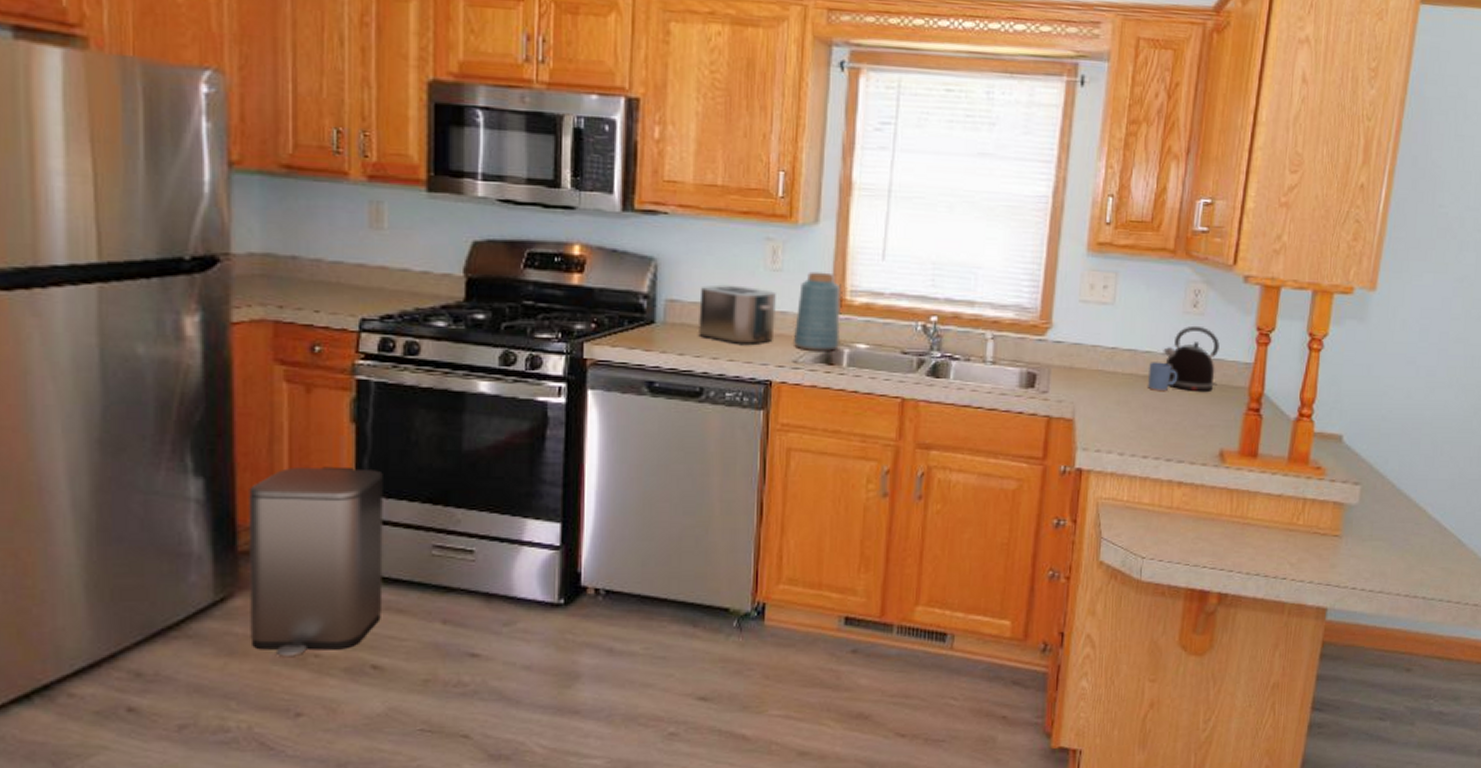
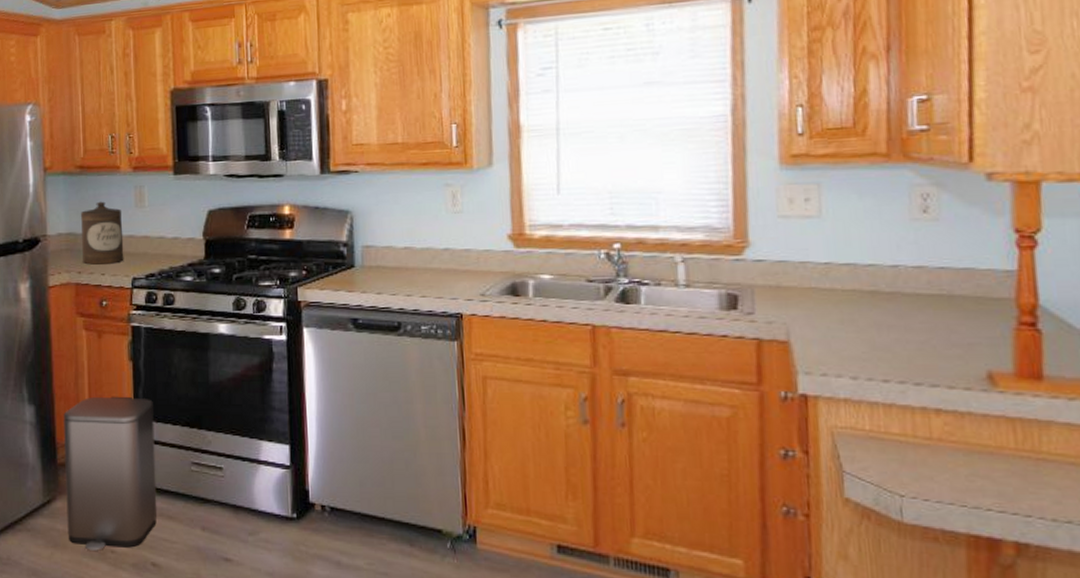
canister: none [284,215,350,299] -> present [80,201,124,265]
toaster: present [698,284,776,346] -> none [391,228,461,283]
vase: present [792,271,841,351] -> none [478,210,524,284]
mug: present [1148,362,1178,392] -> none [875,275,916,308]
kettle: present [1163,325,1220,391] -> none [890,232,970,306]

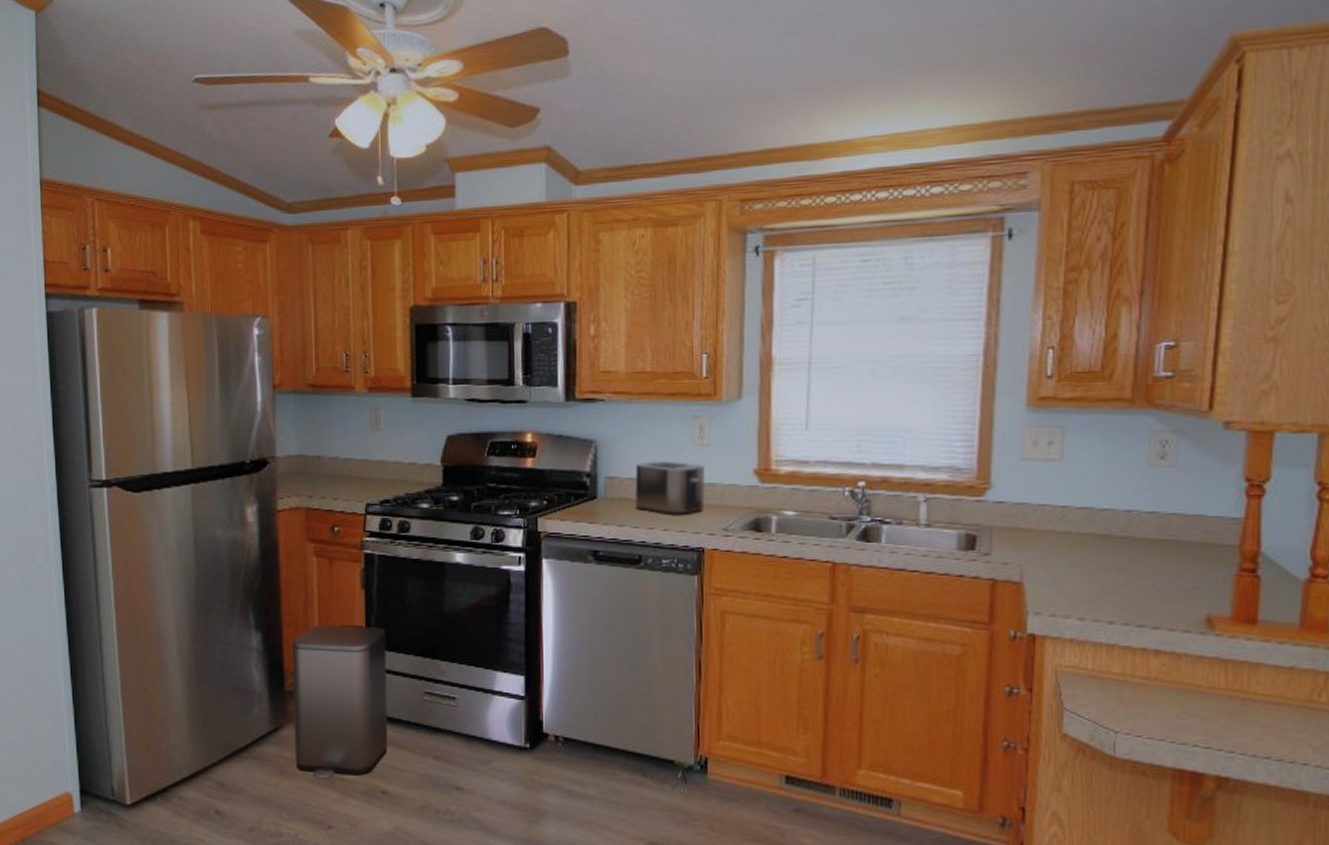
canister: present [80,201,124,265] -> none [311,423,358,489]
toaster: none [391,228,461,283] -> present [635,461,705,516]

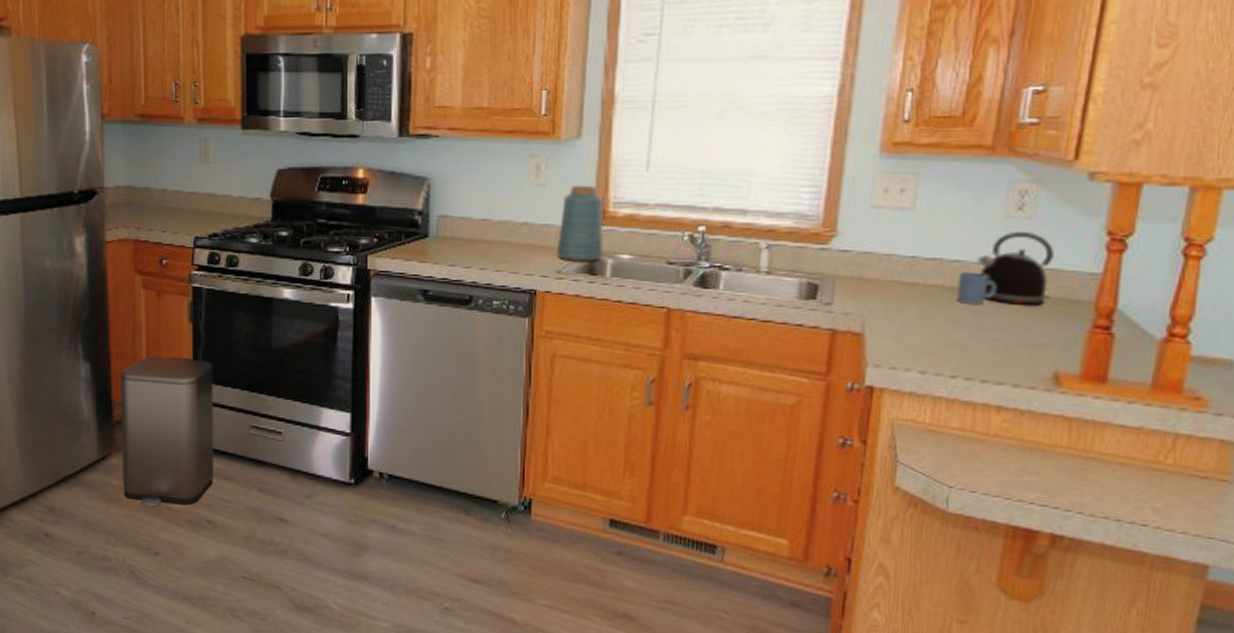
toaster: present [635,461,705,516] -> none [467,200,540,257]
vase: none [722,444,767,519] -> present [556,185,604,262]
mug: none [1109,520,1147,552] -> present [957,272,998,306]
kettle: none [1125,479,1197,550] -> present [977,231,1054,305]

